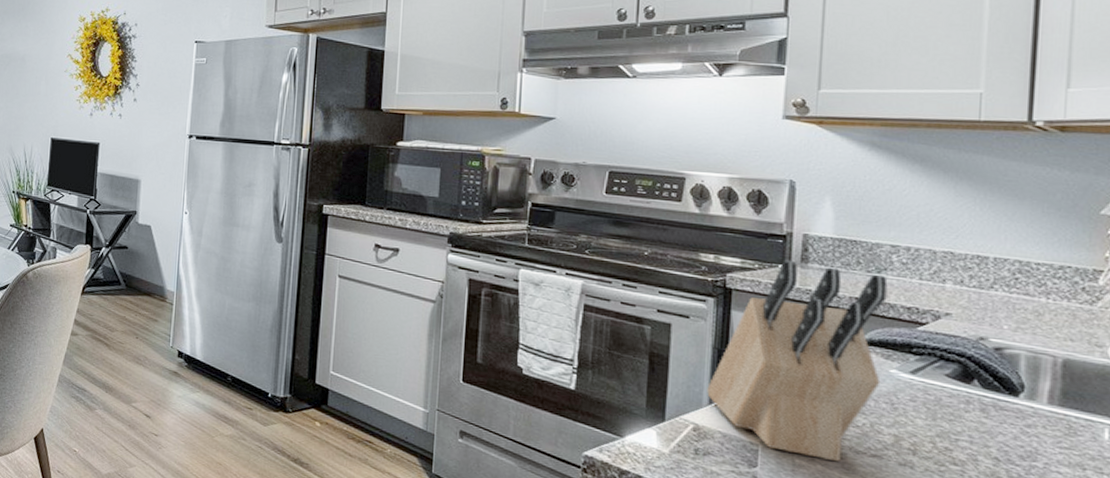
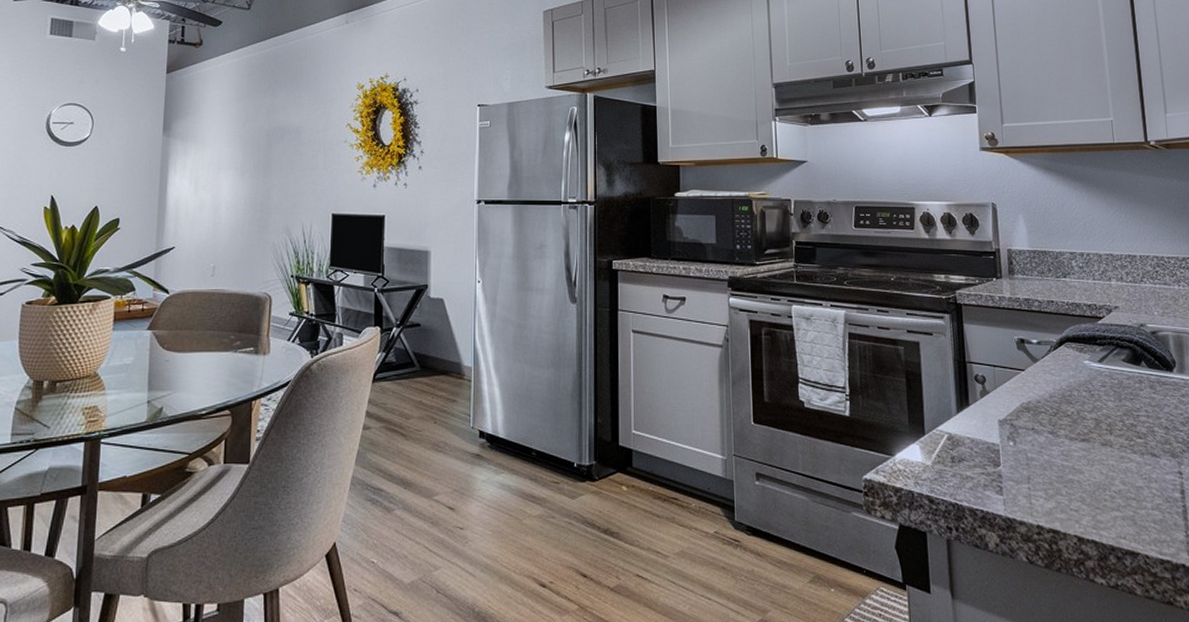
knife block: present [707,260,888,462] -> none [954,274,1079,451]

